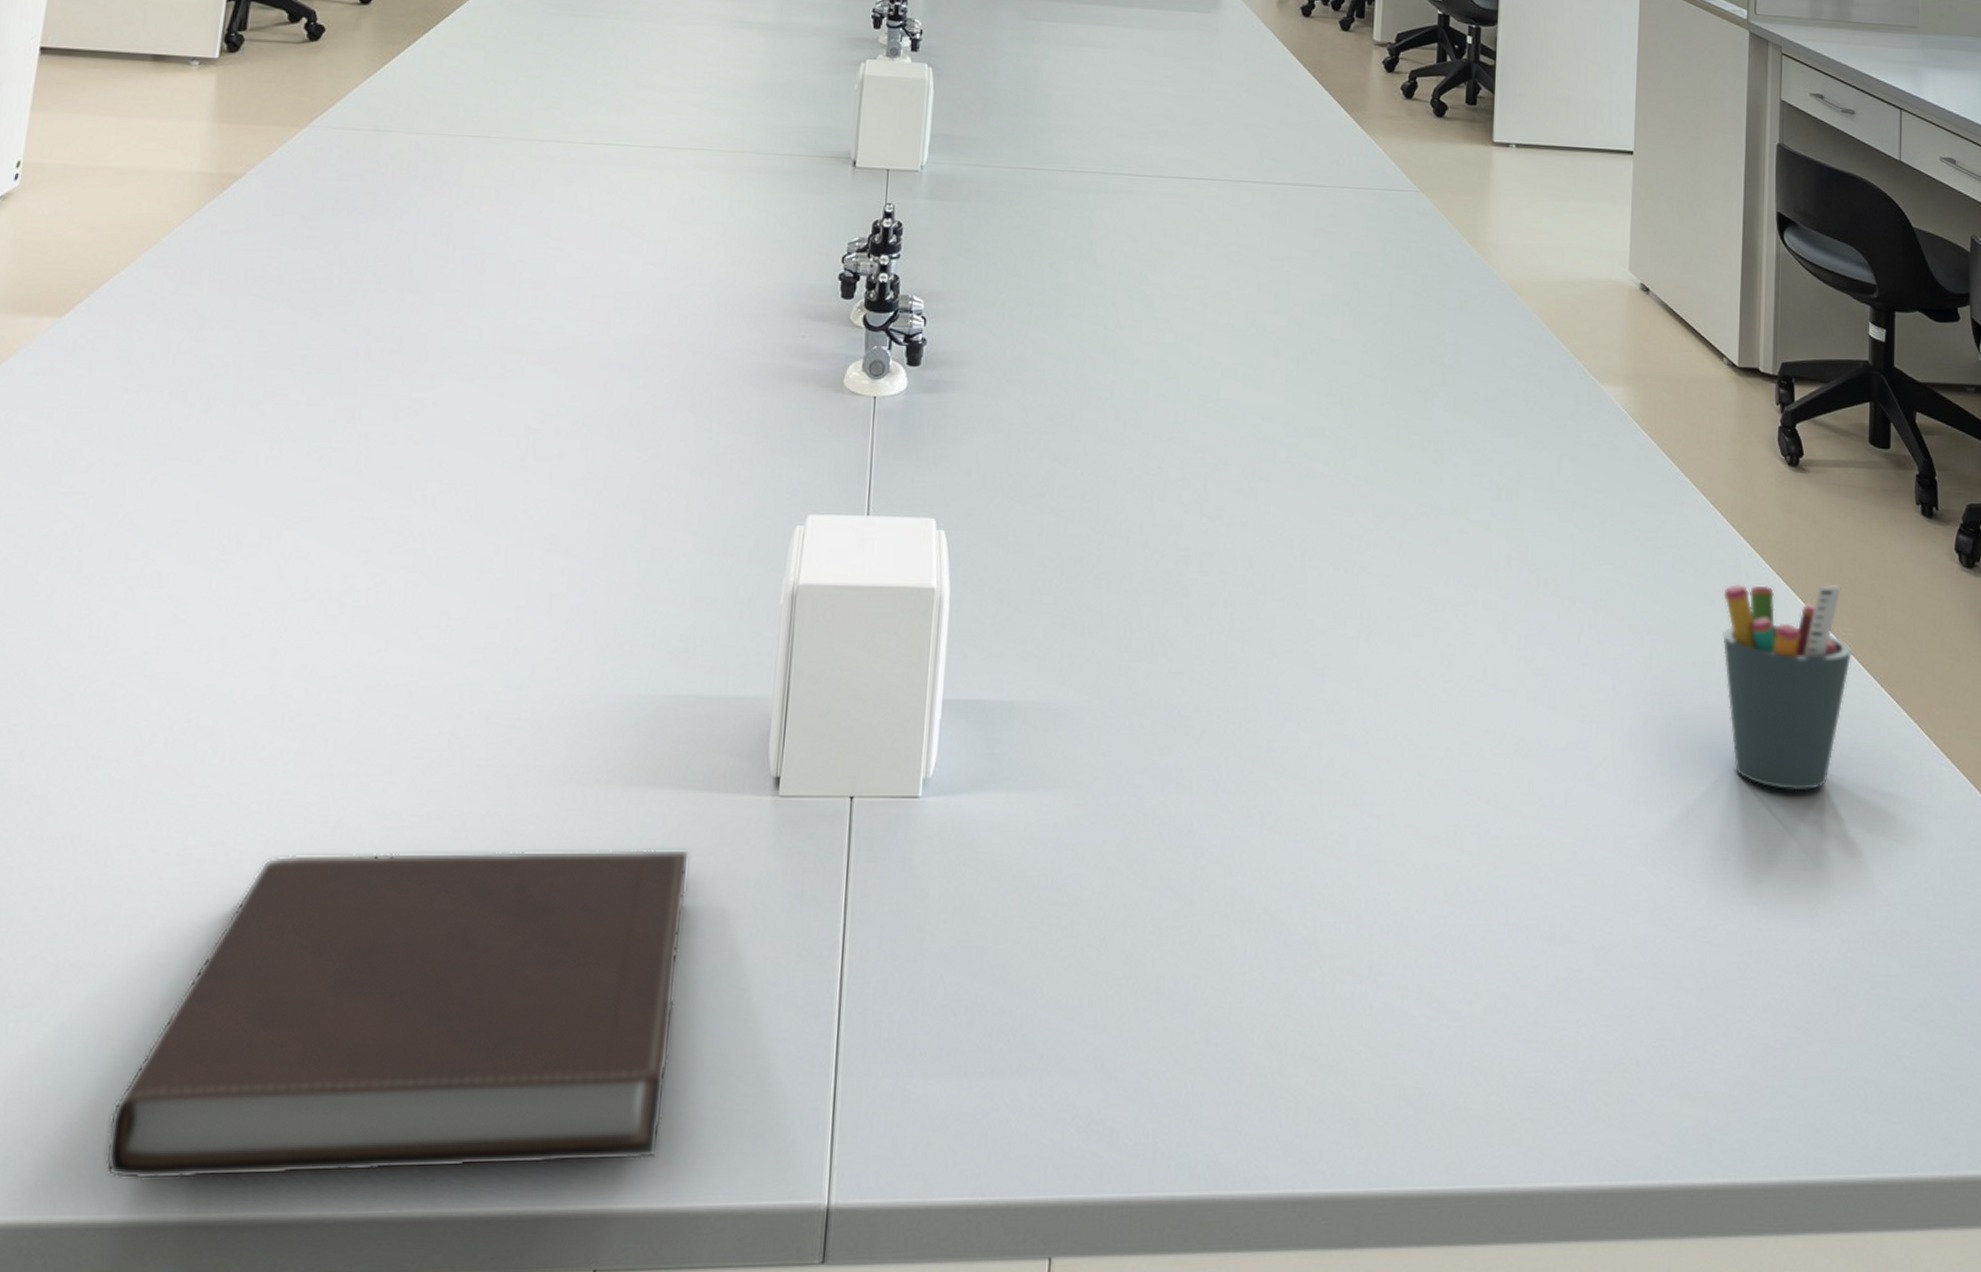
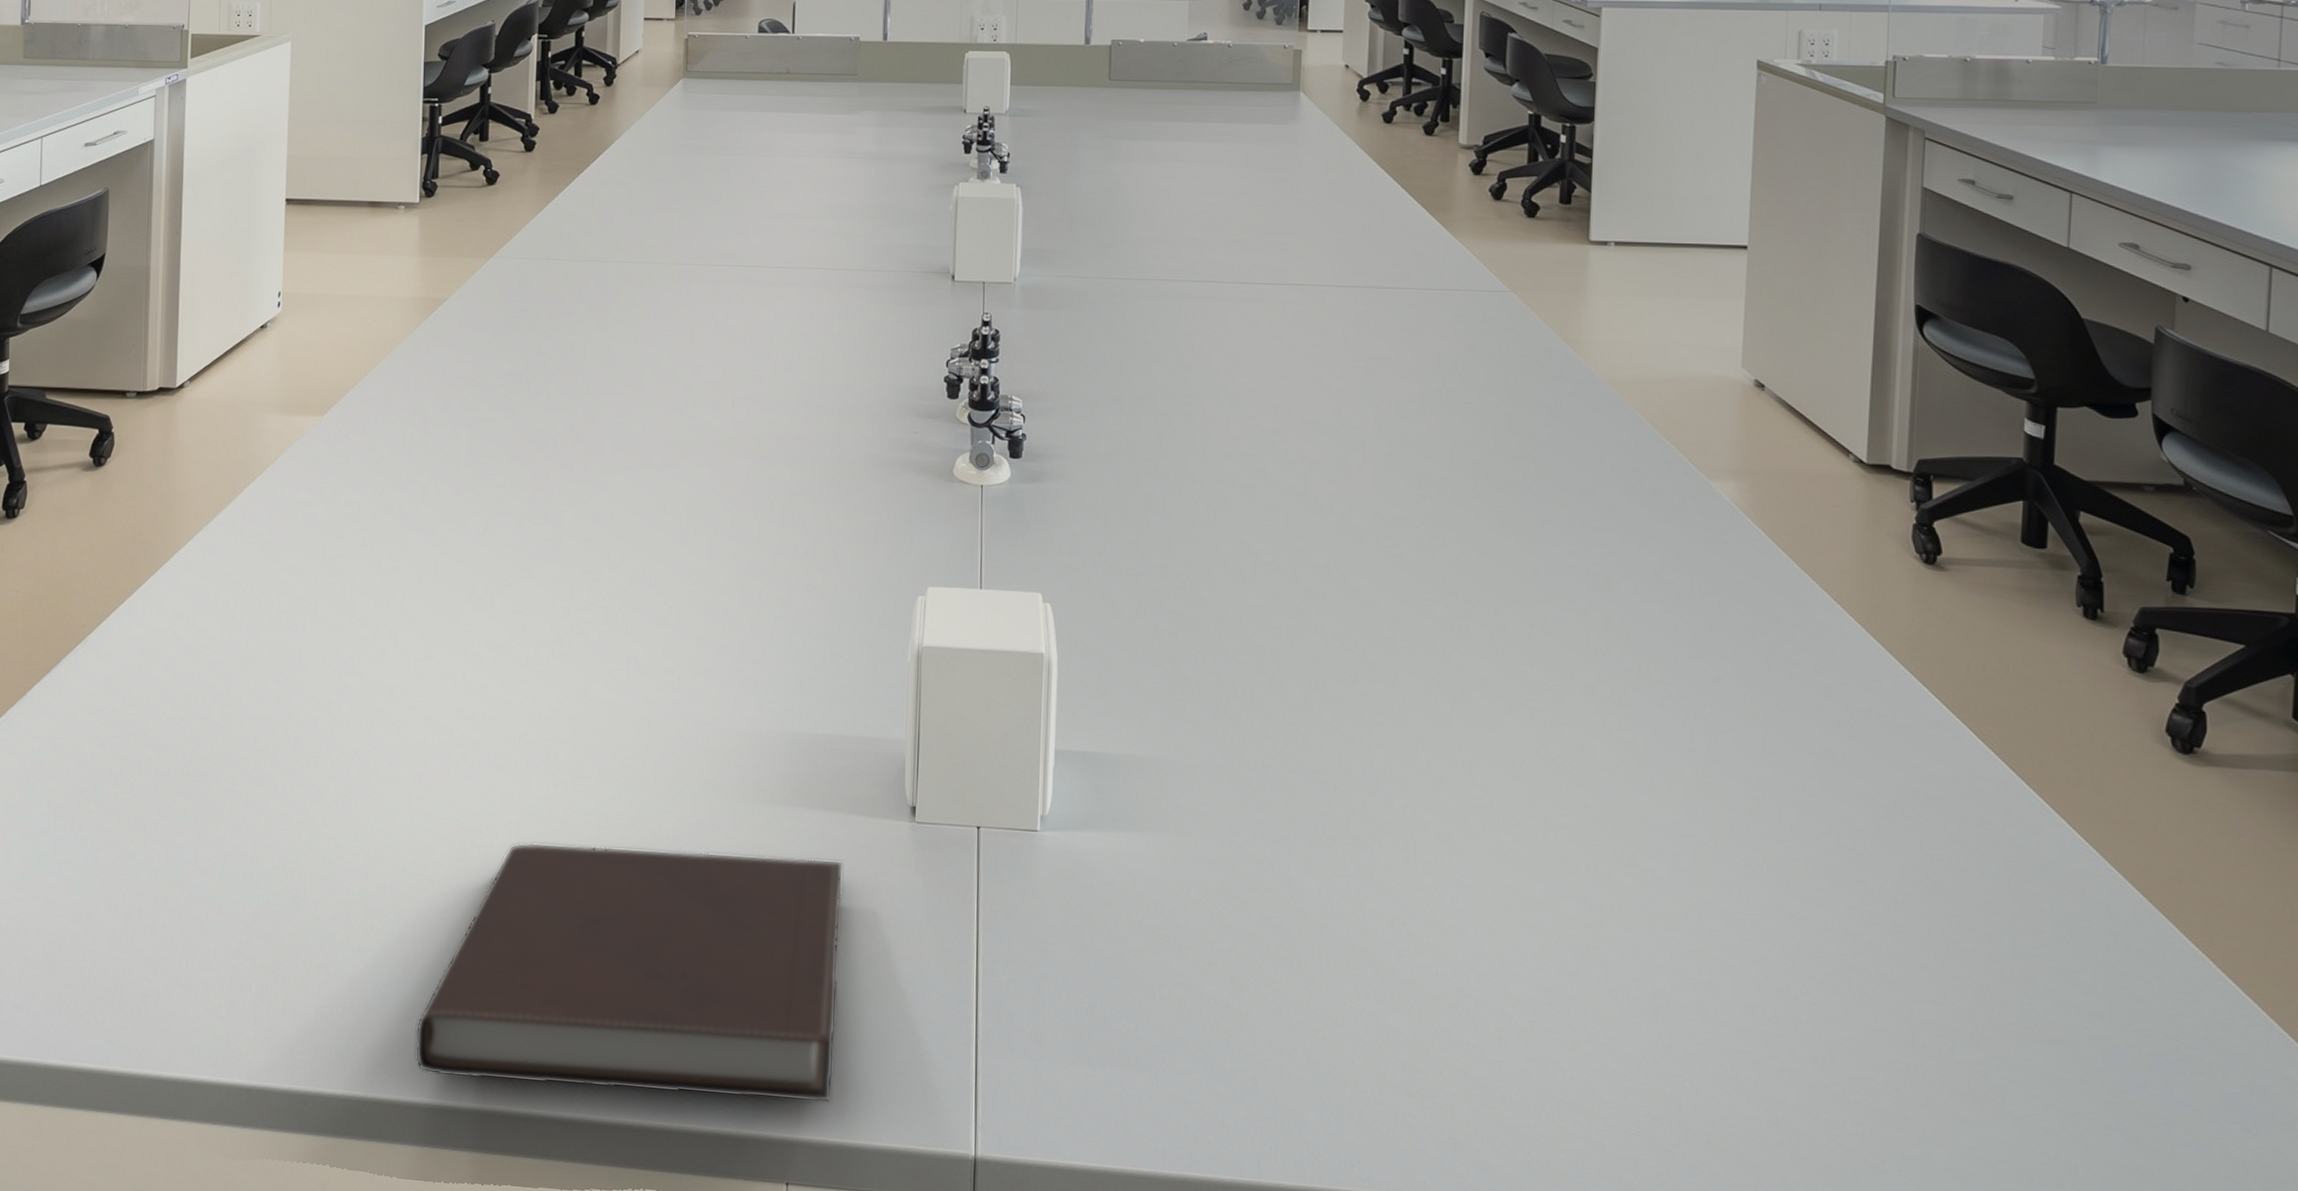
pen holder: present [1722,583,1853,791] -> none [1844,678,1996,883]

